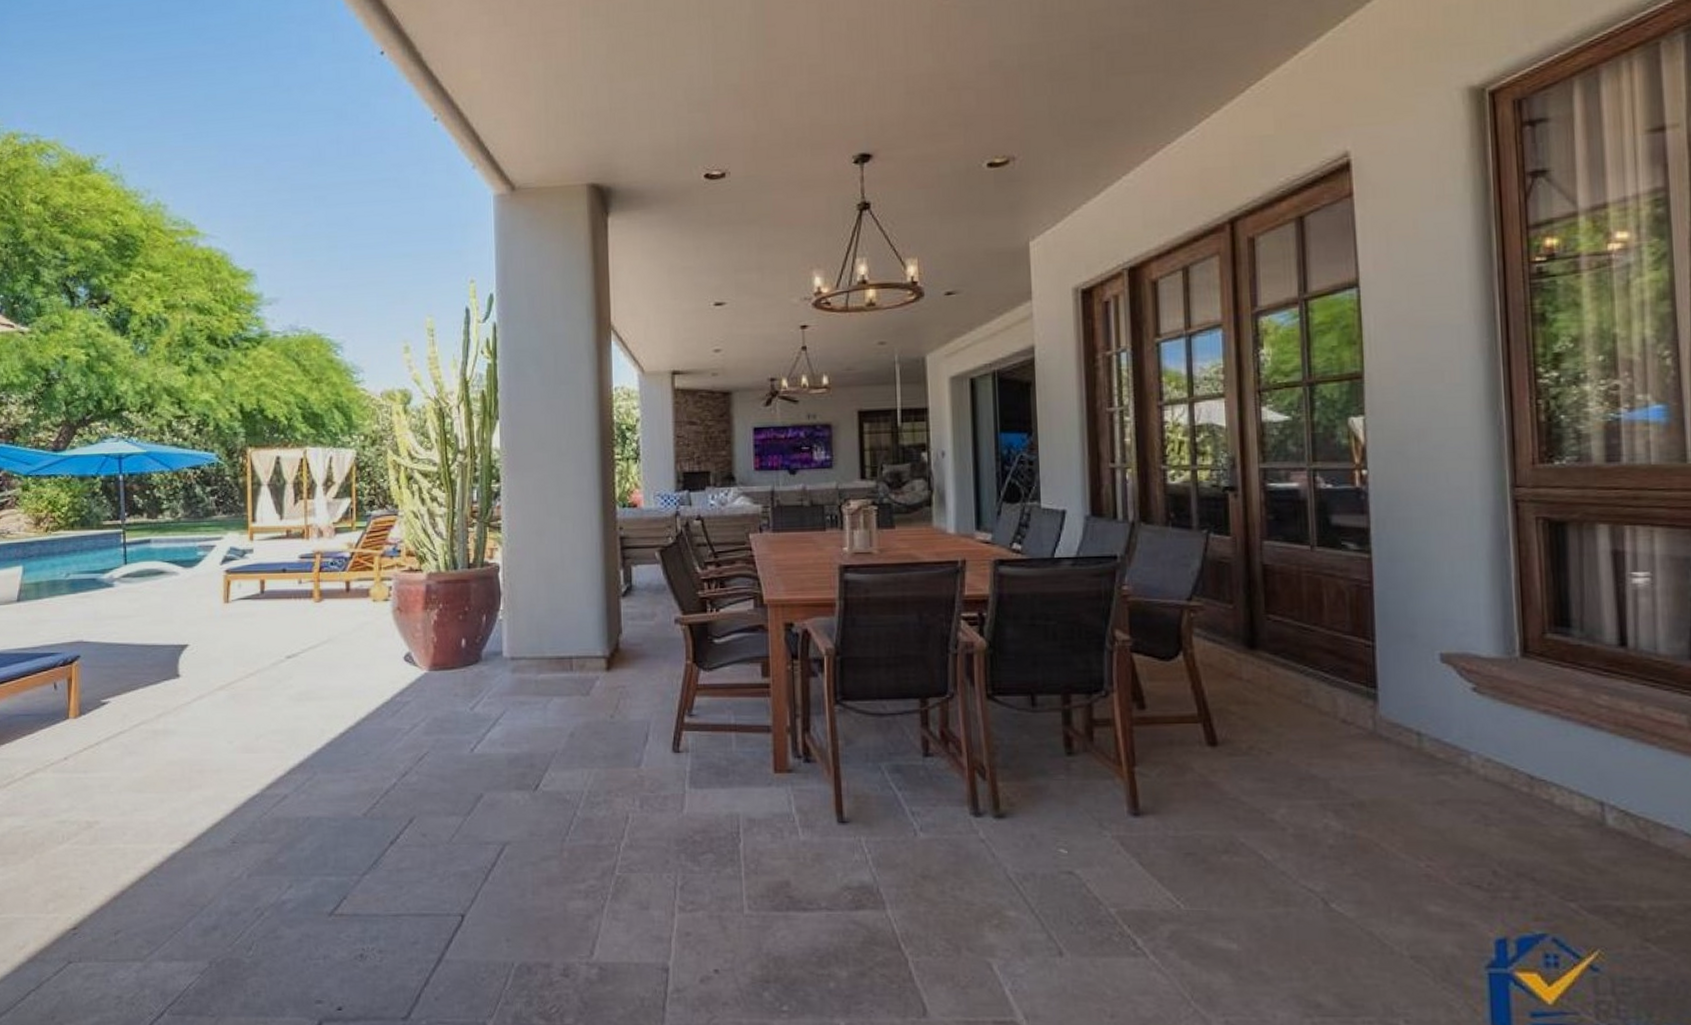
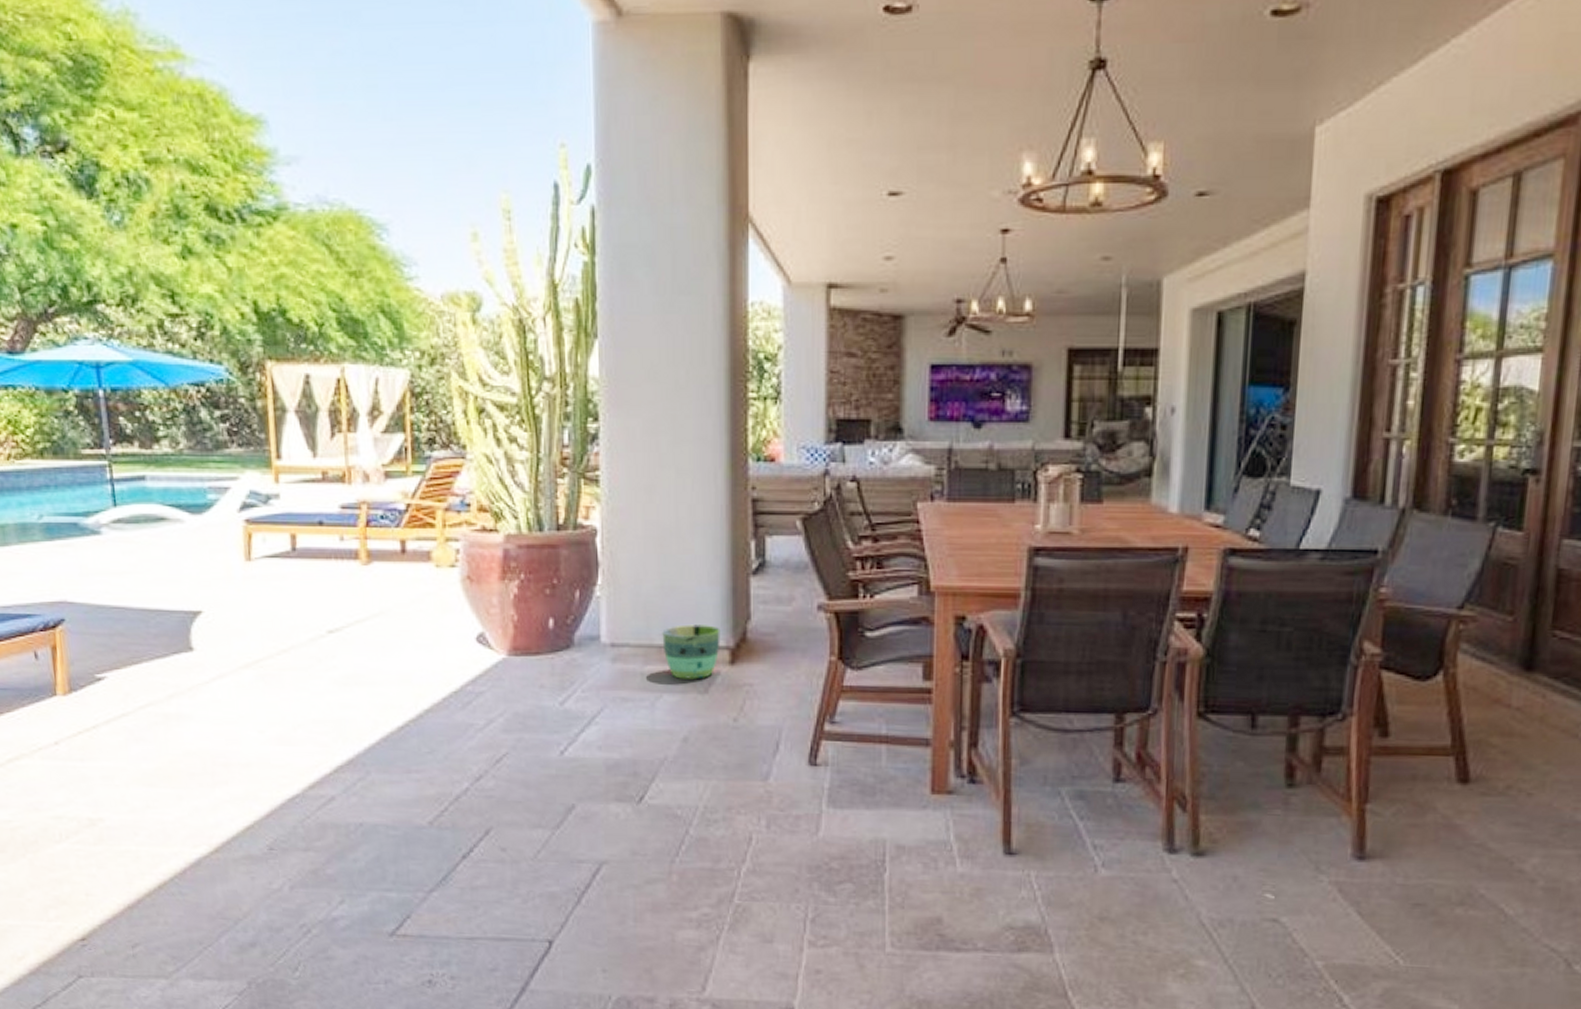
planter pot: none [552,639,598,684] -> present [662,624,721,680]

